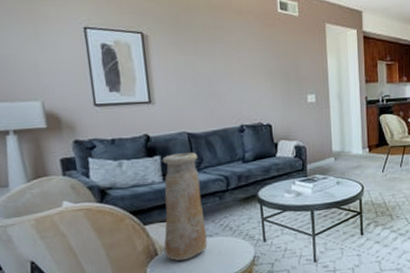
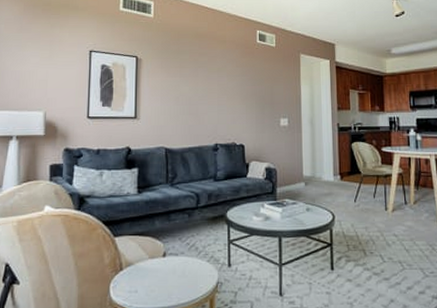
vase: present [162,152,208,261] -> none [129,166,173,278]

